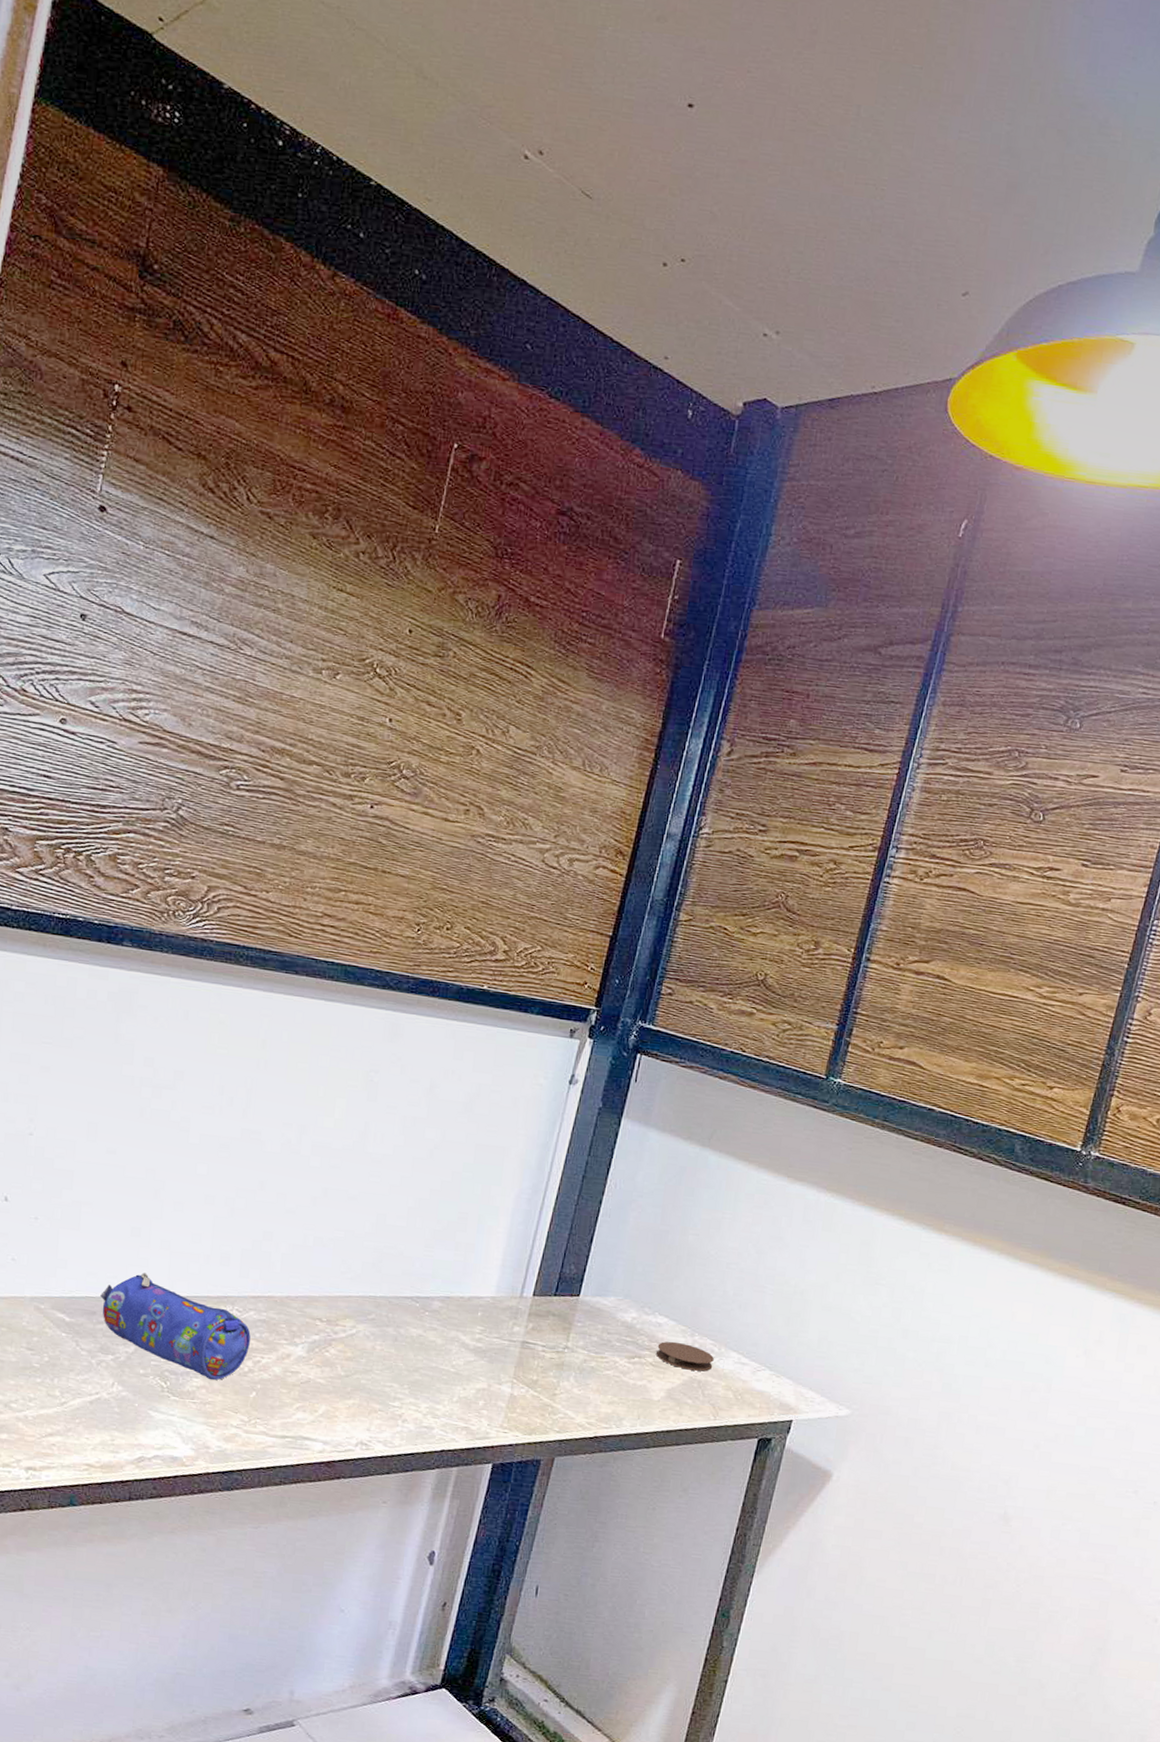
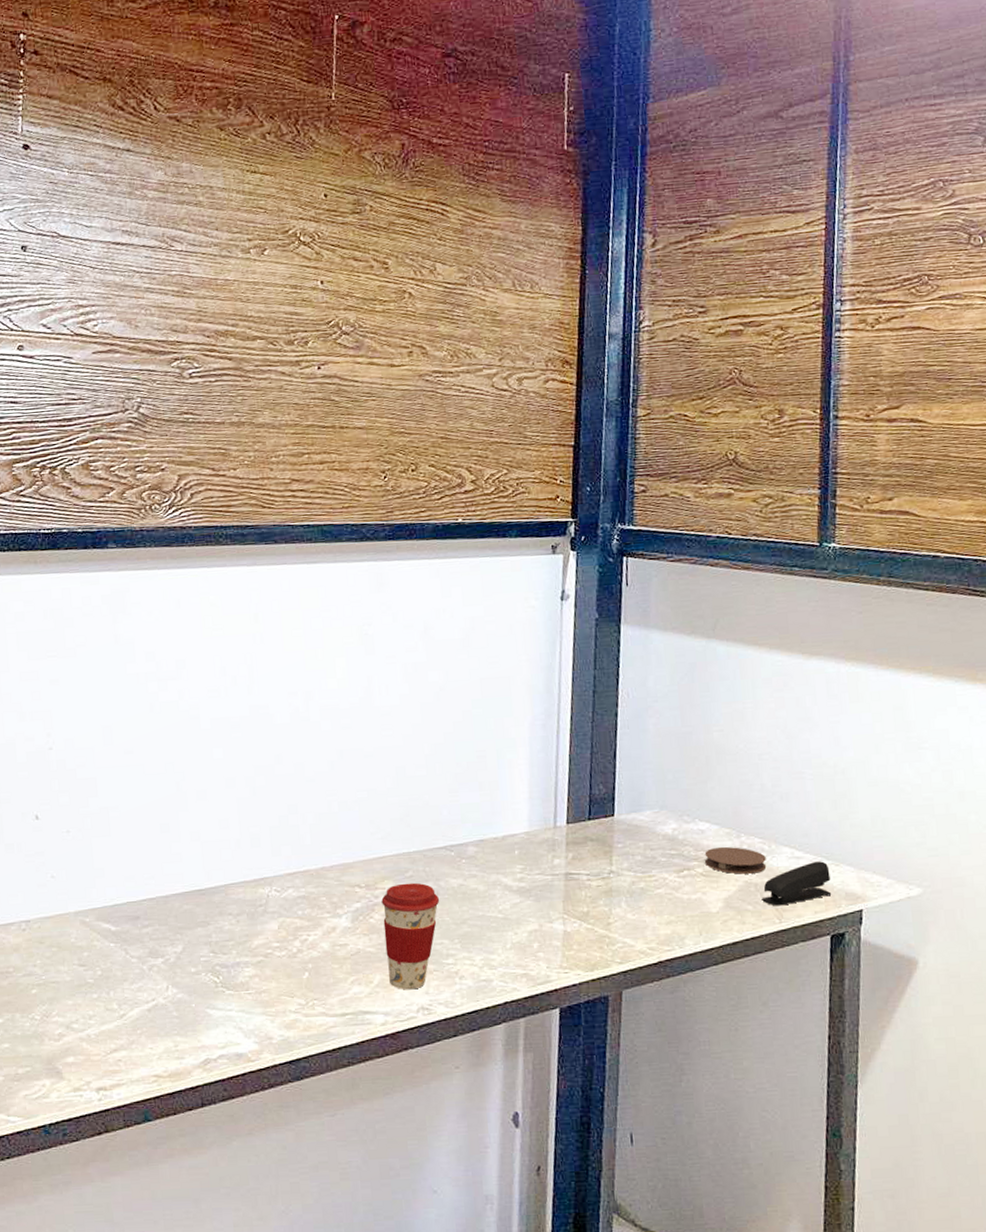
pencil case: present [100,1272,251,1380] -> none [141,868,294,967]
coffee cup: none [334,1324,397,1425] -> present [381,882,440,990]
stapler: none [702,1370,770,1405] -> present [761,861,832,906]

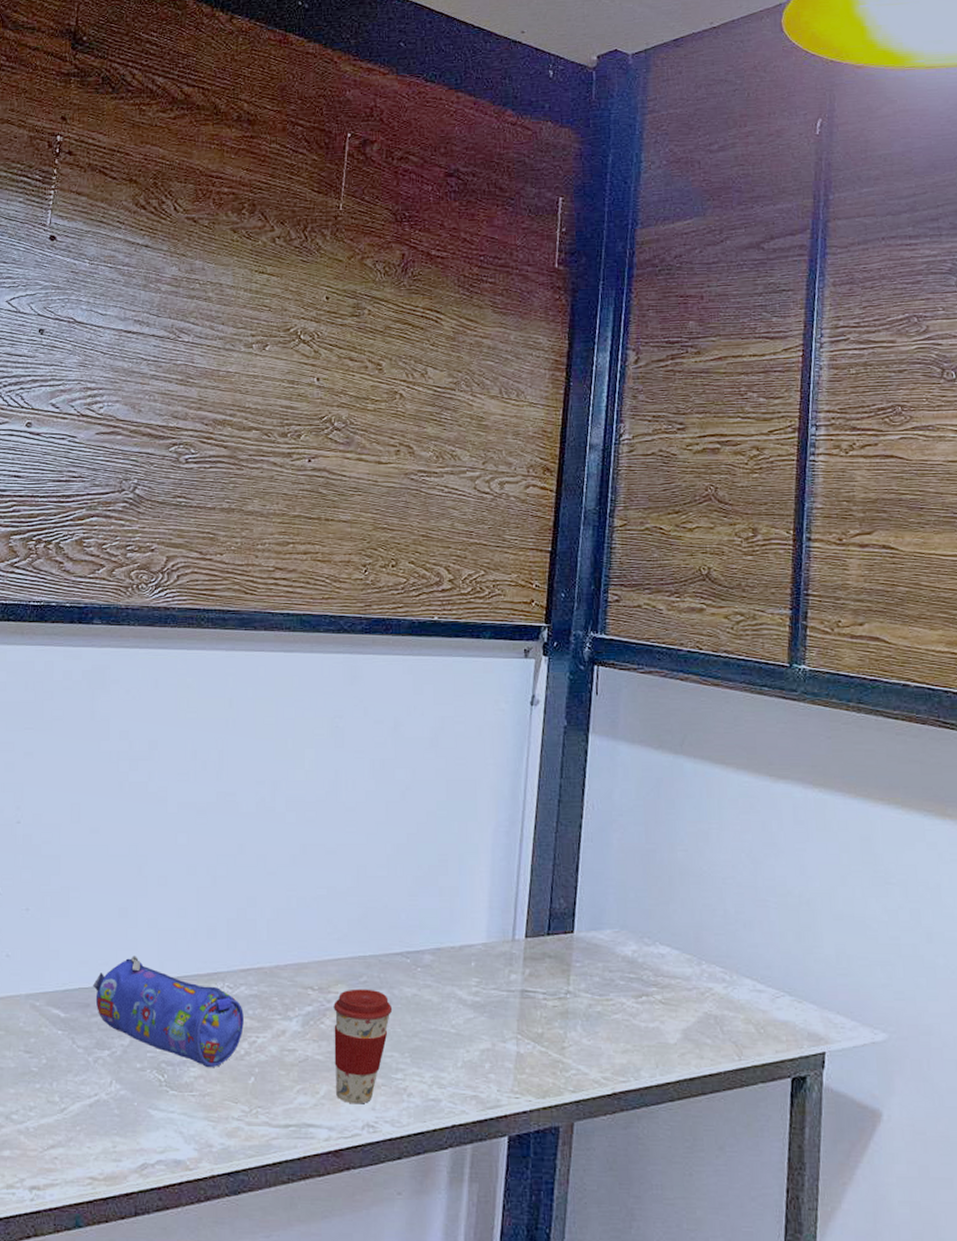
pencil case: none [141,868,294,967] -> present [93,956,244,1068]
coaster: present [704,846,767,874] -> none [663,973,727,1005]
stapler: present [761,861,832,906] -> none [721,997,794,1042]

